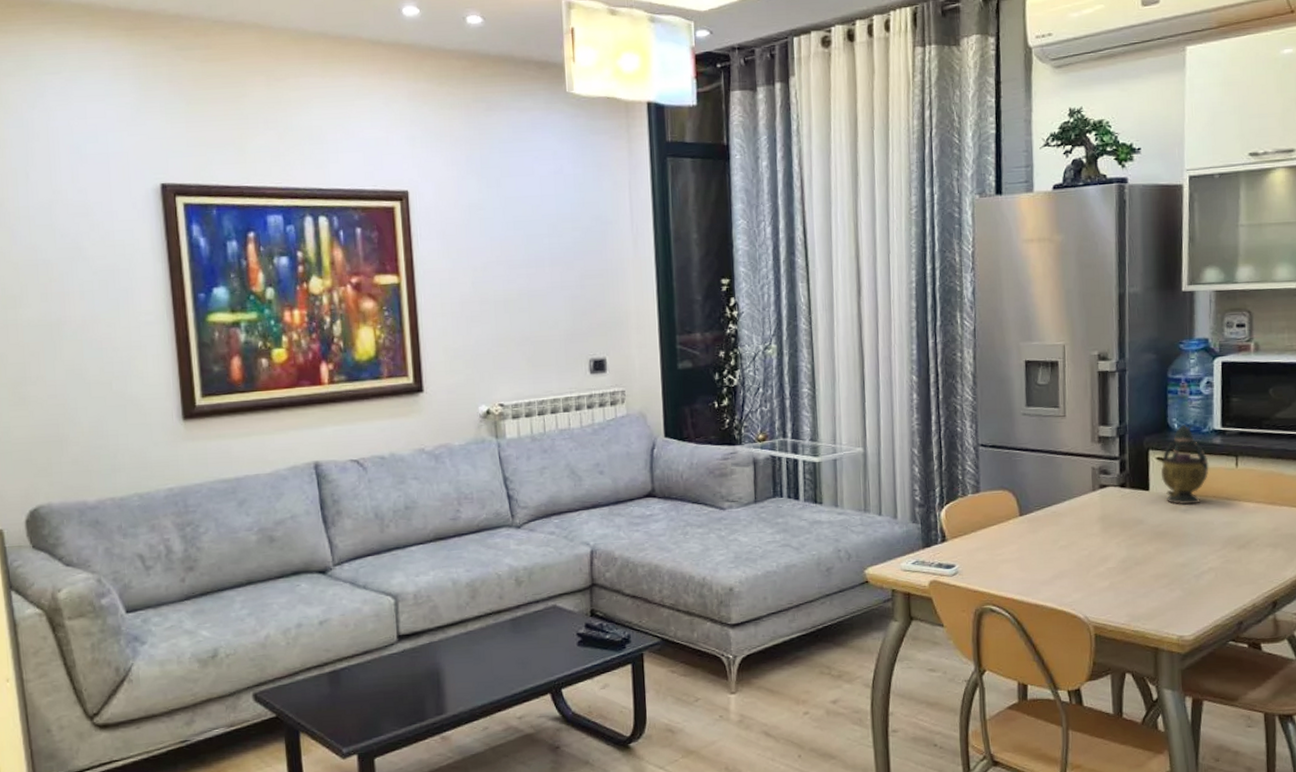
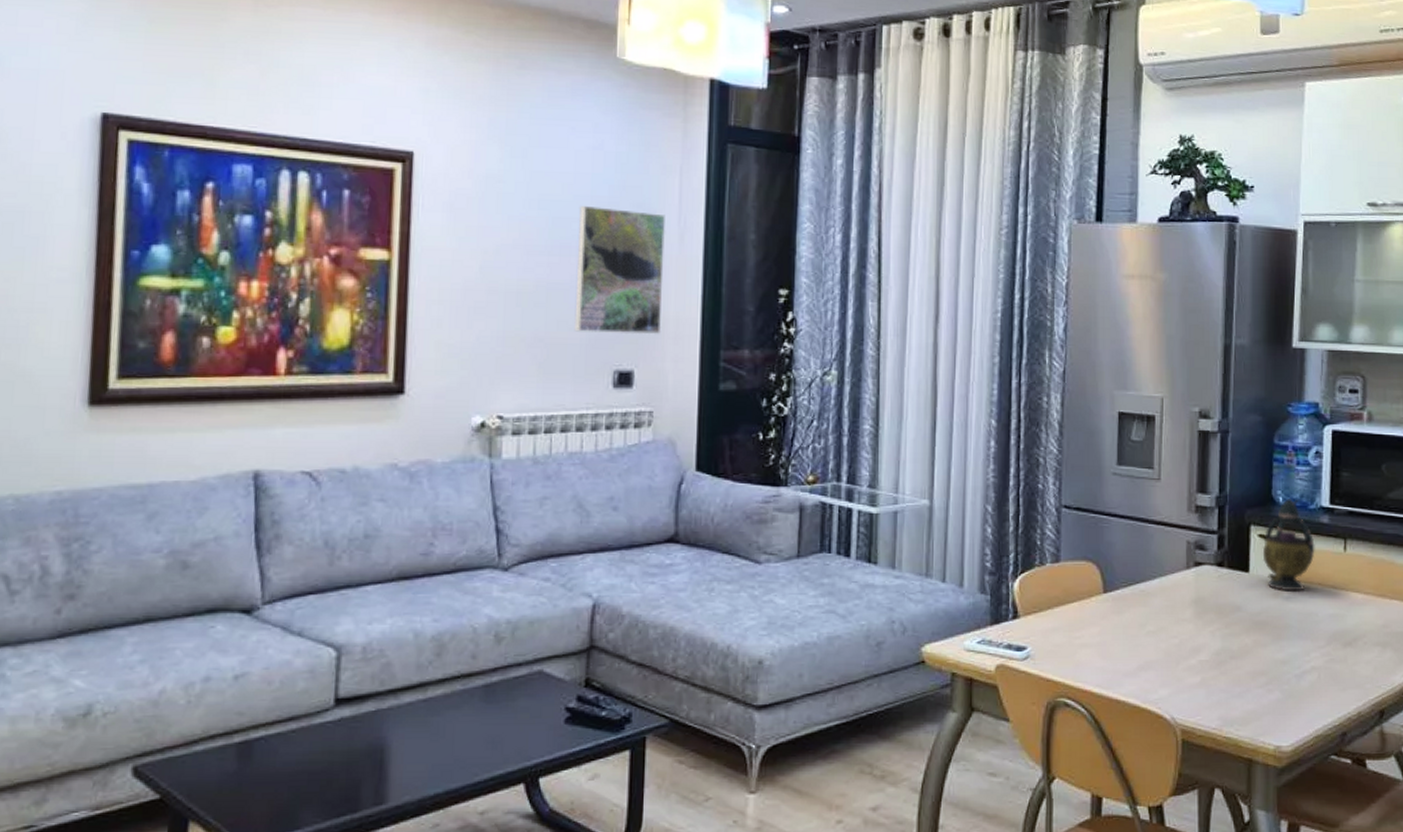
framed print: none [547,222,626,330] -> present [574,205,666,335]

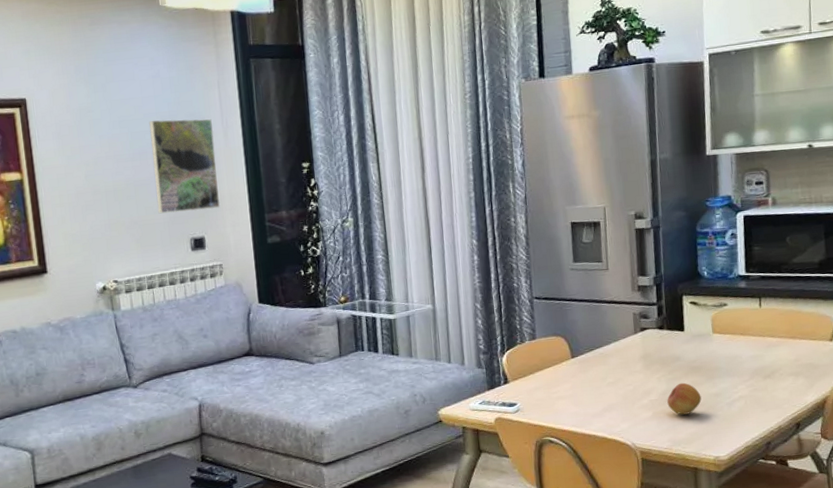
fruit: none [1220,641,1264,685] -> present [667,382,702,415]
teapot: present [1262,499,1315,592] -> none [693,271,736,342]

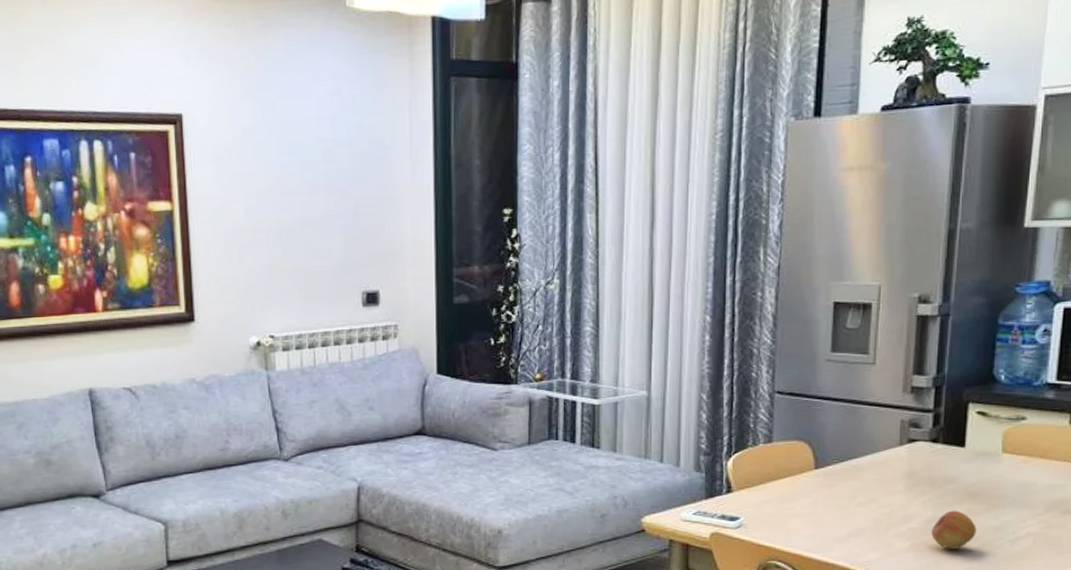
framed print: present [148,119,220,214] -> none [323,147,401,260]

